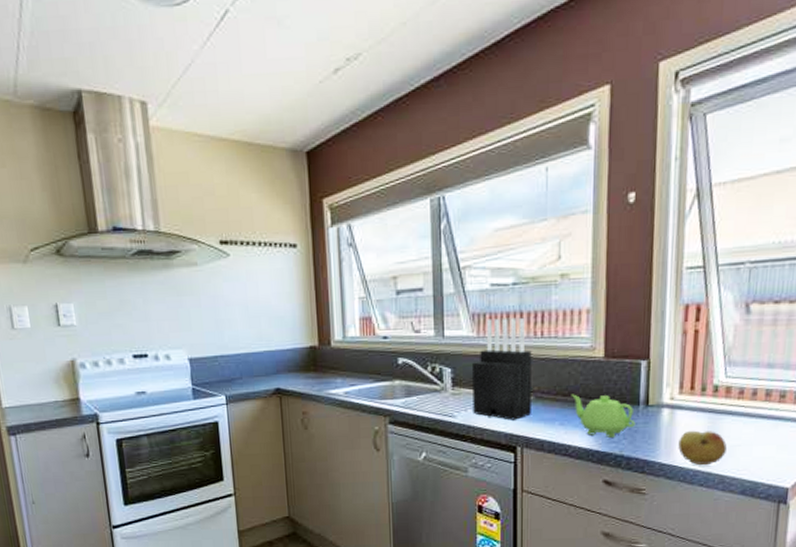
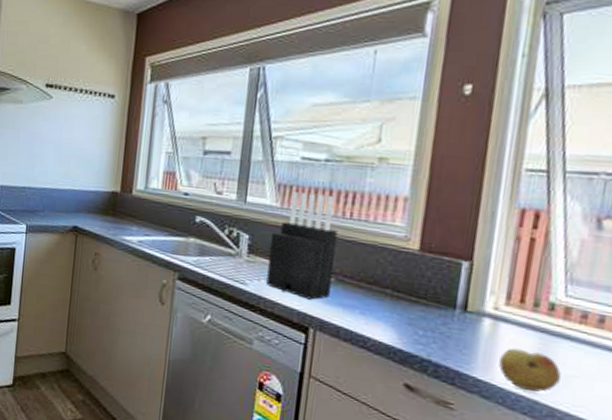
teapot: present [571,394,636,438] -> none [376,283,449,339]

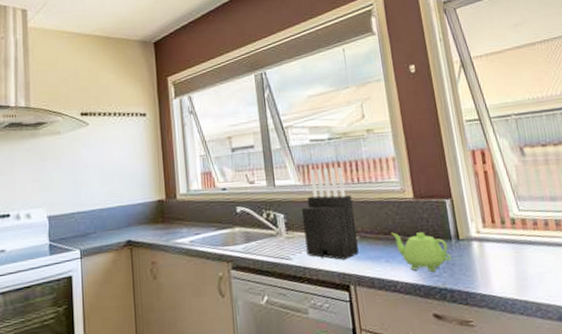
teapot: none [376,283,449,339] -> present [391,232,452,272]
fruit: present [498,348,561,392] -> none [492,260,536,294]

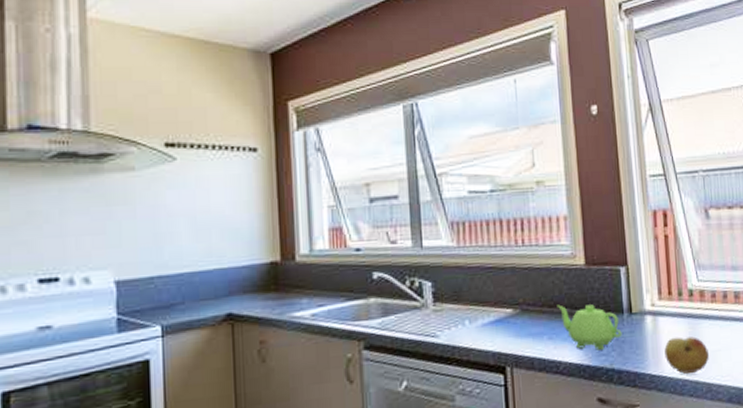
knife block: present [301,167,359,260] -> none [453,226,518,337]
fruit: none [492,260,536,294] -> present [664,336,709,374]

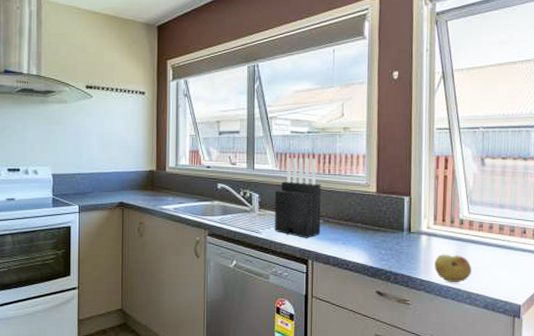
knife block: none [453,226,518,337] -> present [274,157,321,238]
teapot: present [556,304,622,350] -> none [351,220,401,256]

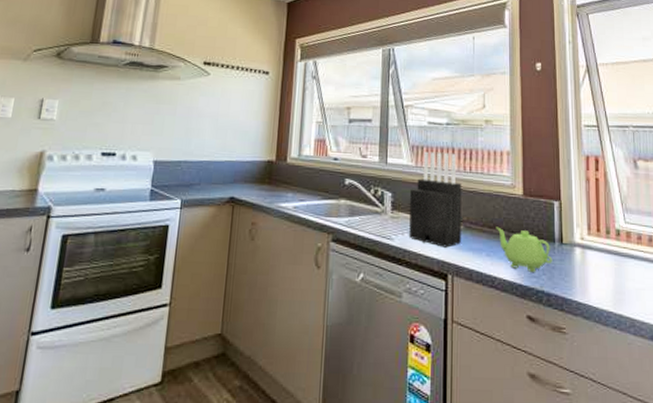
teapot: none [351,220,401,256] -> present [496,226,553,272]
fruit: present [434,254,471,283] -> none [591,271,633,307]

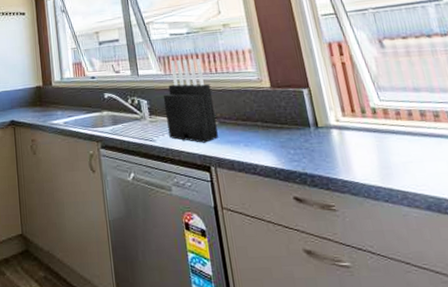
teapot: present [496,226,553,272] -> none [249,119,311,157]

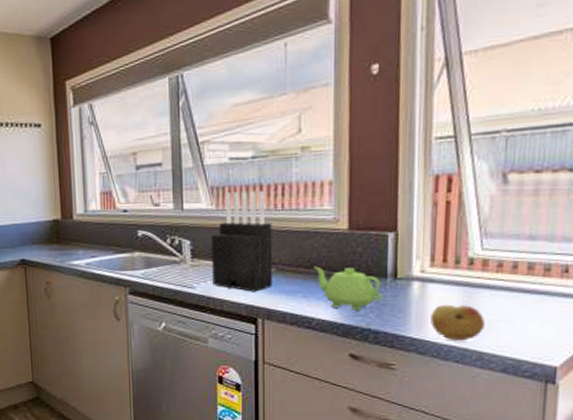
teapot: none [249,119,311,157] -> present [313,266,383,311]
fruit: none [353,148,401,182] -> present [430,304,485,341]

